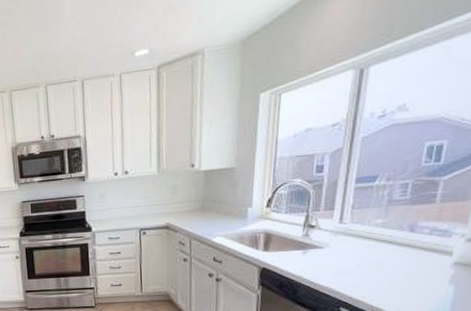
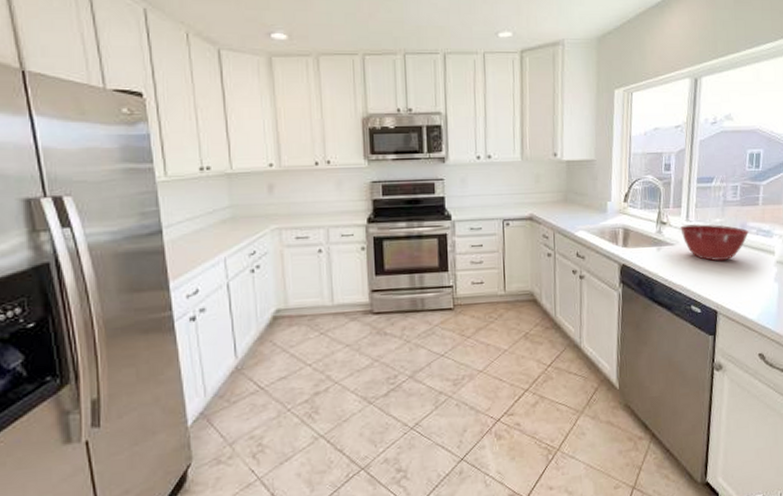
mixing bowl: none [332,225,420,264] -> present [680,223,750,262]

